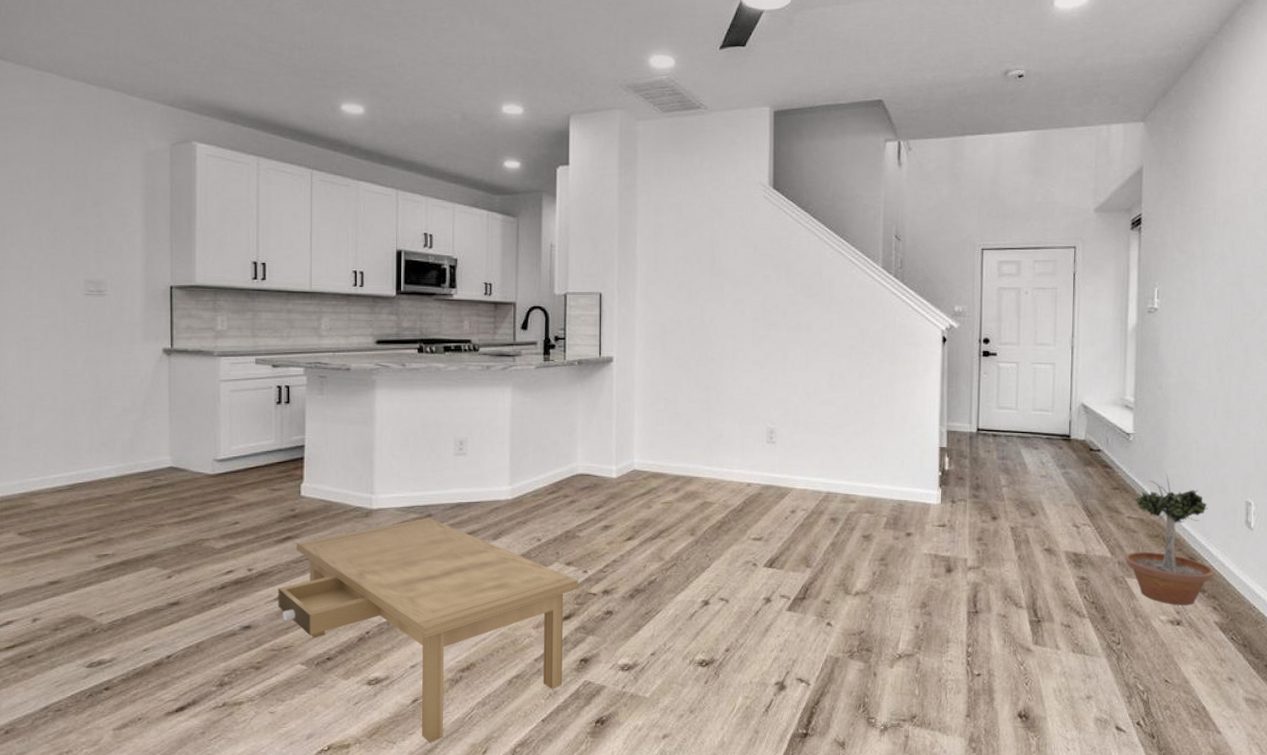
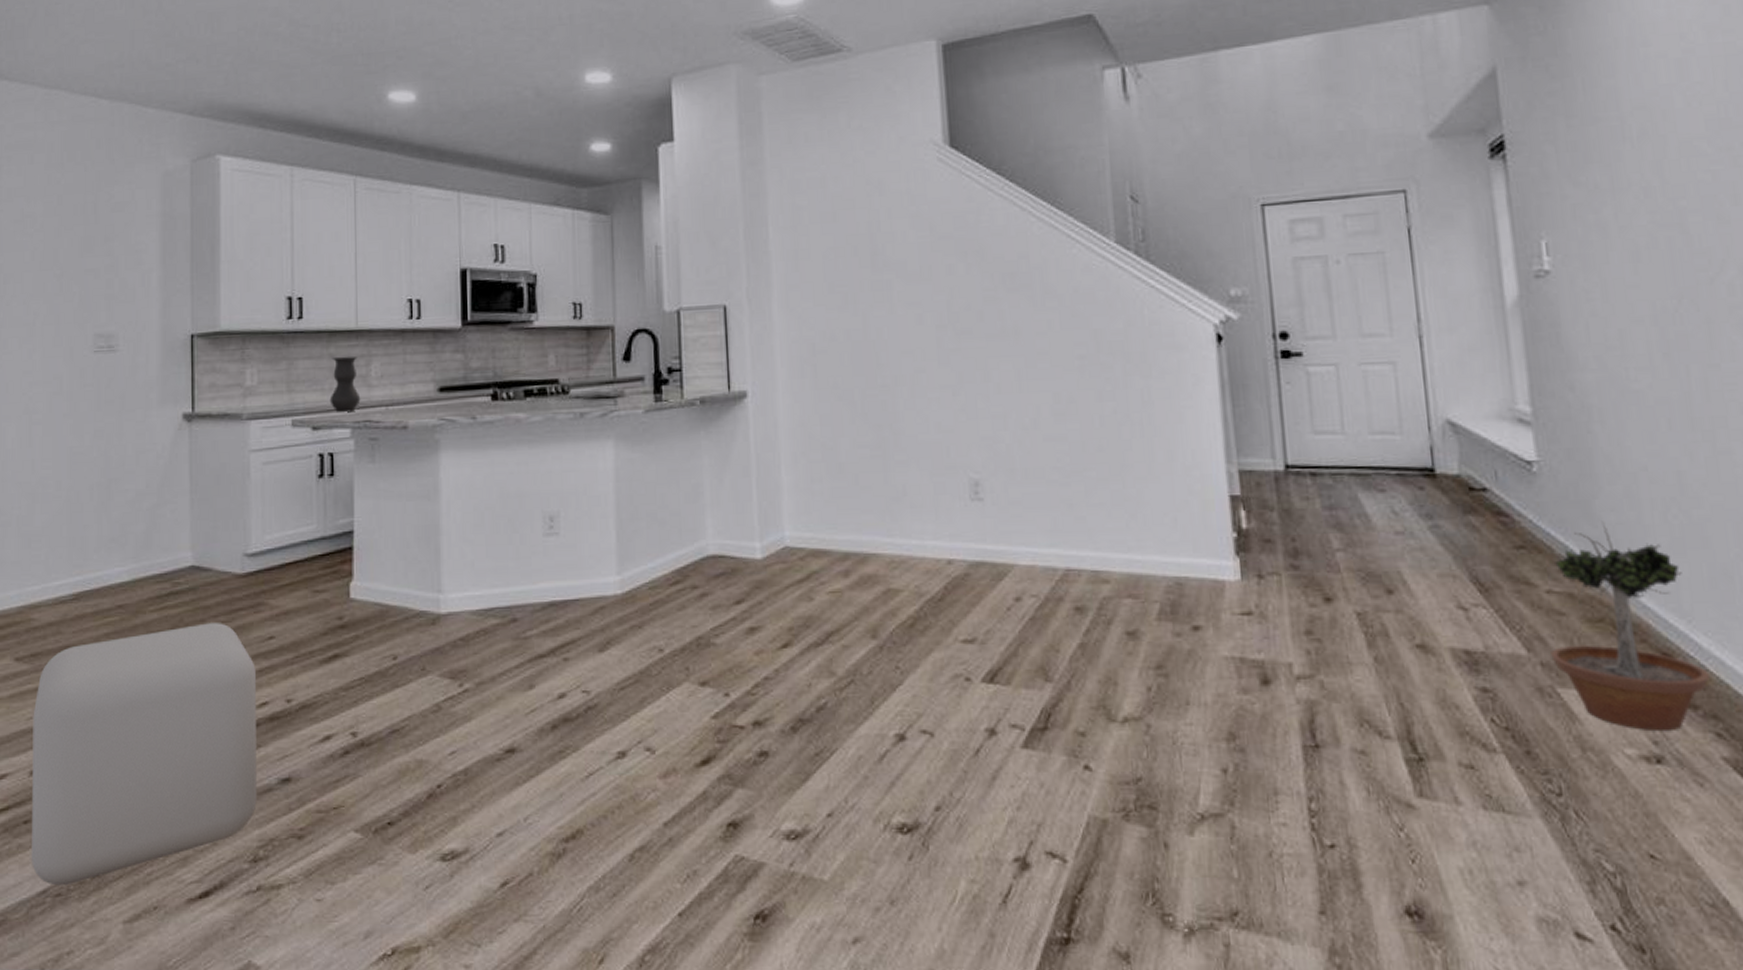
cube: none [35,511,224,704] -> present [32,623,257,886]
coffee table: present [278,518,578,743] -> none [324,623,719,946]
vase: none [287,311,313,356] -> present [329,356,361,413]

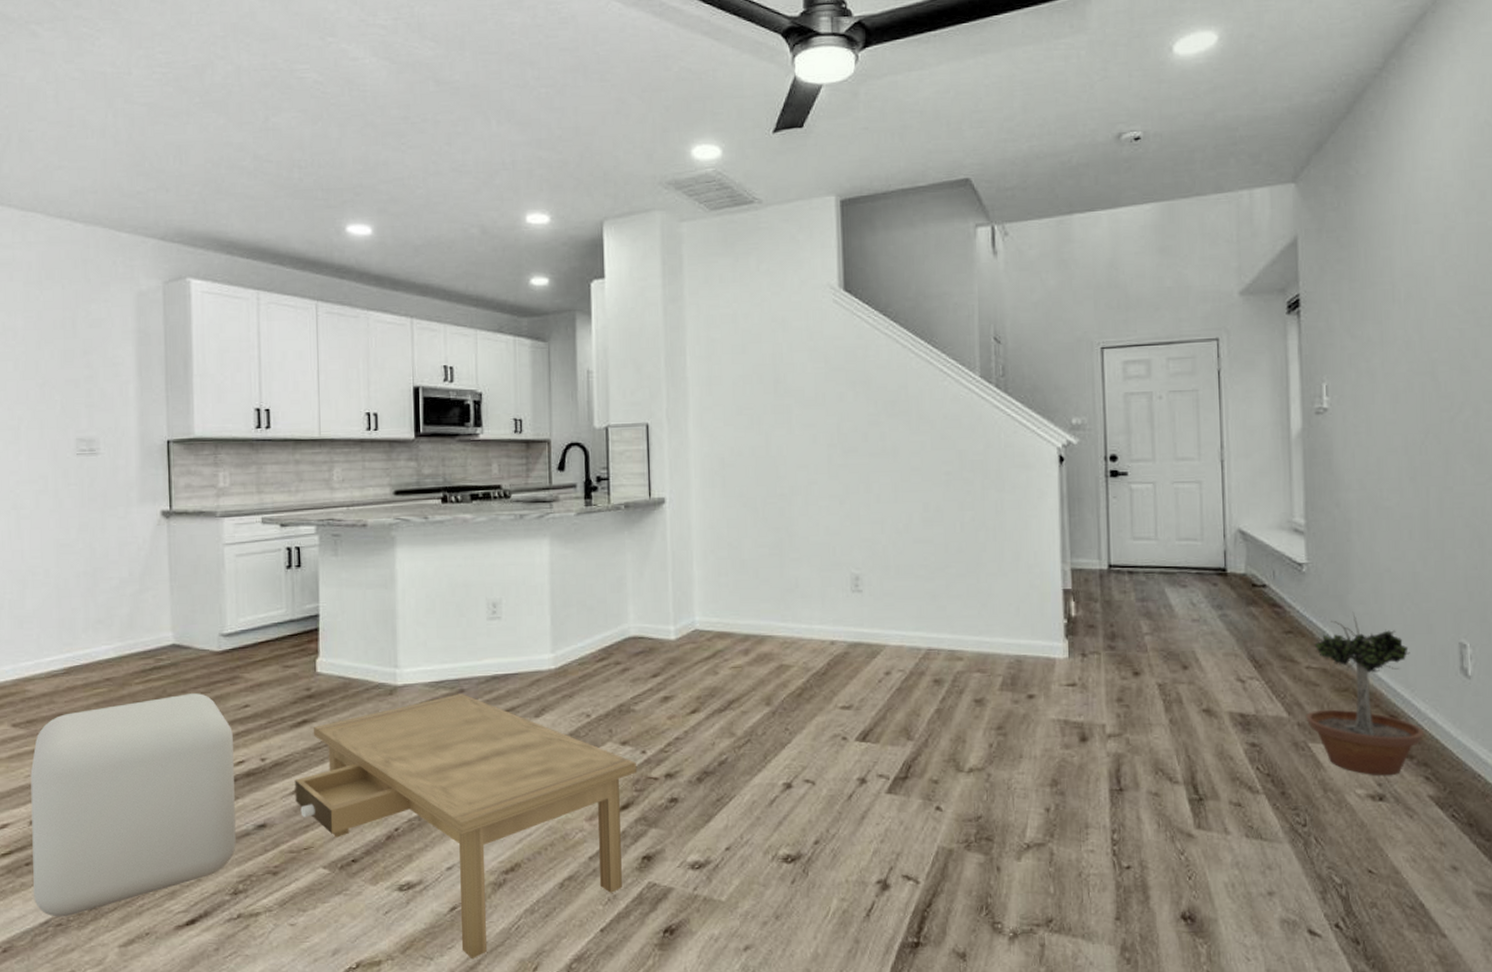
coffee table: none [324,623,719,946] -> present [294,694,636,958]
vase: present [329,356,361,413] -> none [296,462,324,512]

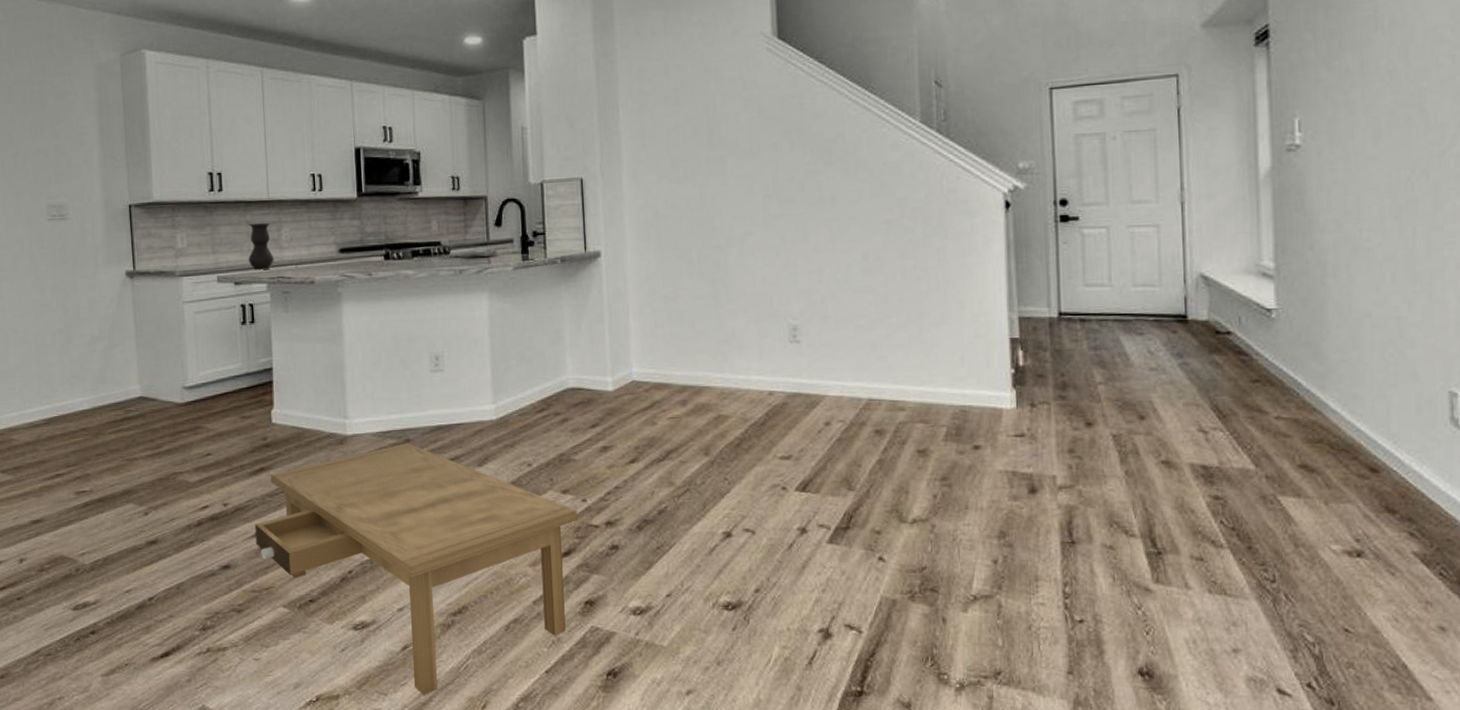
cube: present [30,693,236,917] -> none [18,442,203,648]
vase: none [296,462,324,512] -> present [248,222,274,271]
potted tree: present [1306,611,1424,775] -> none [1275,359,1408,530]

